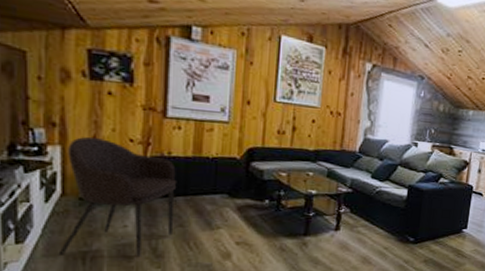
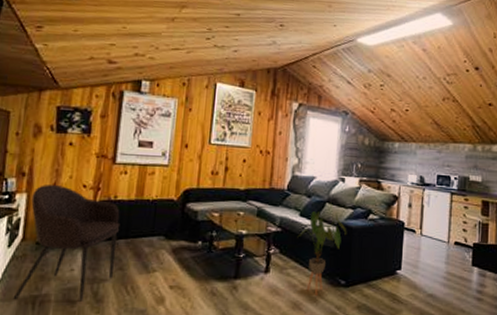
house plant: none [370,174,418,251] -> present [299,211,347,295]

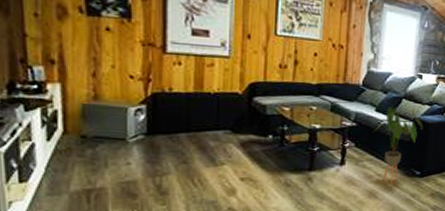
armchair: present [12,185,120,302] -> none [62,74,179,194]

